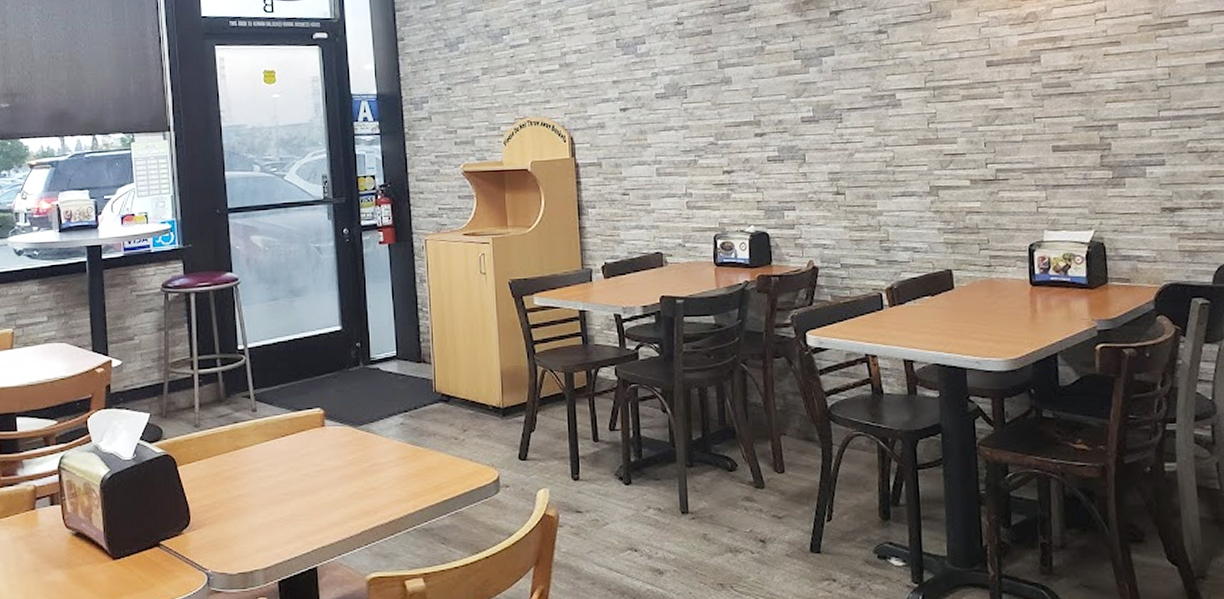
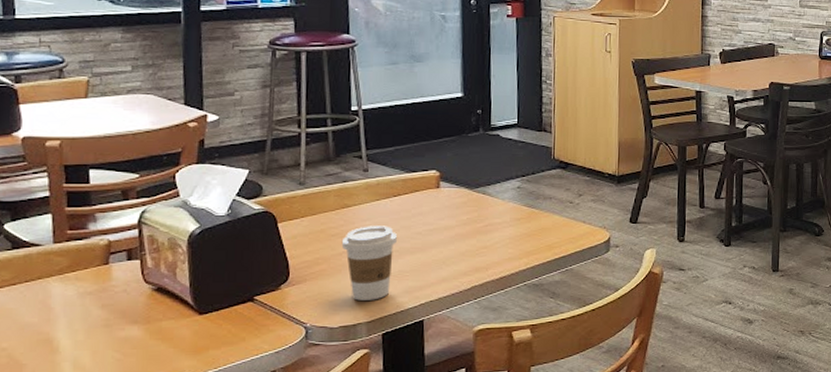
coffee cup: none [236,467,288,546] -> present [341,226,398,301]

